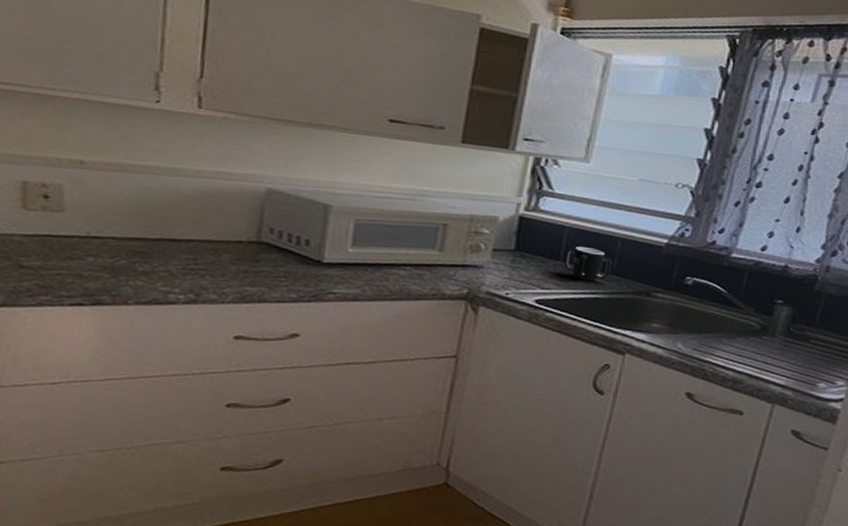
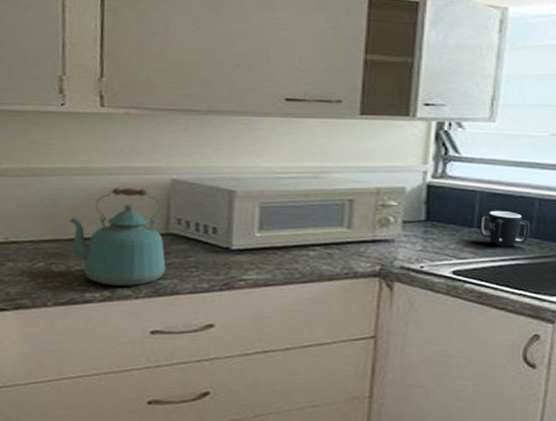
kettle: none [157,191,255,291] -> present [69,188,166,286]

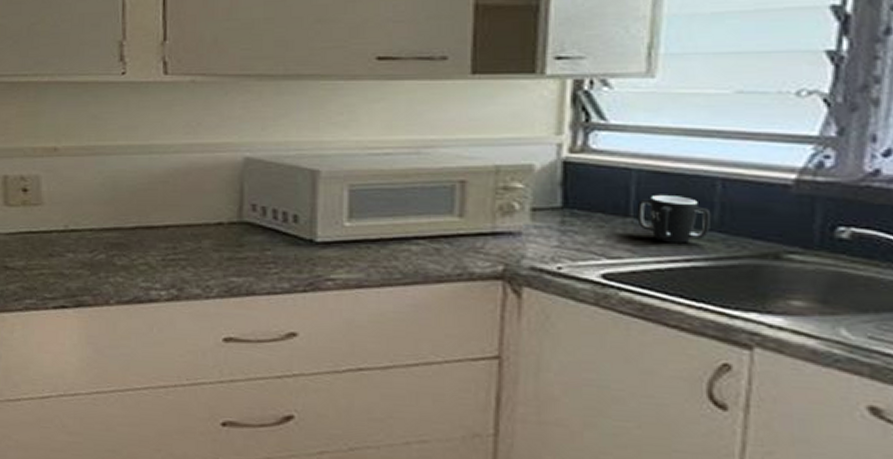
kettle: present [69,188,166,286] -> none [132,168,240,284]

